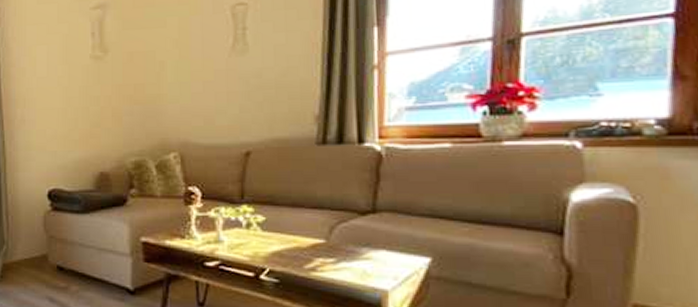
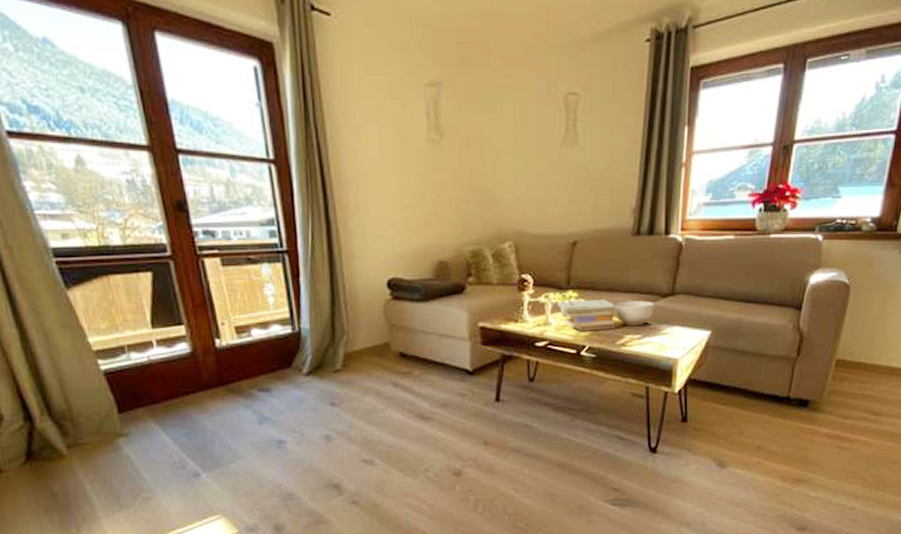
books: none [230,215,303,253] -> present [557,298,616,333]
bowl: none [297,218,353,248] -> present [613,300,656,327]

